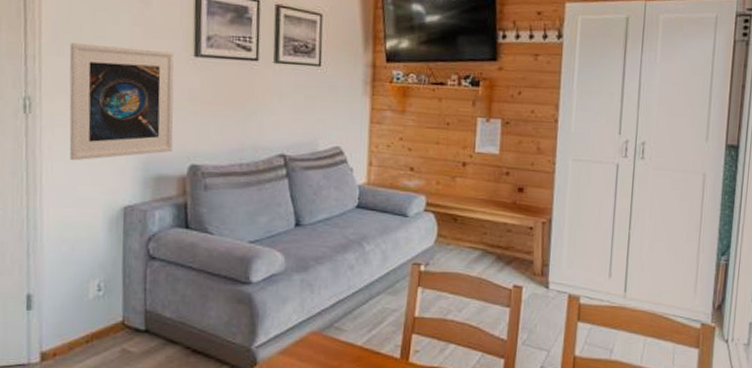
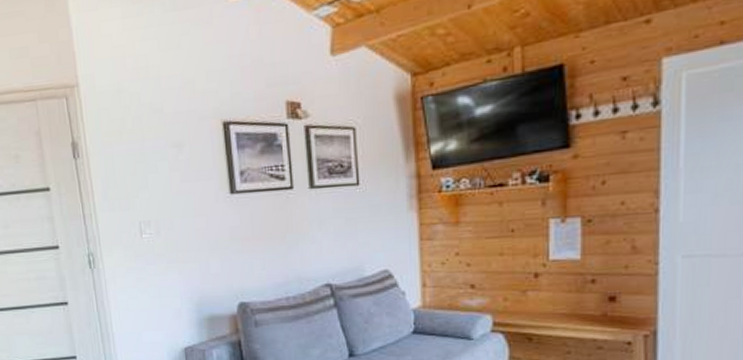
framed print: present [69,43,175,161] -> none [118,191,221,309]

